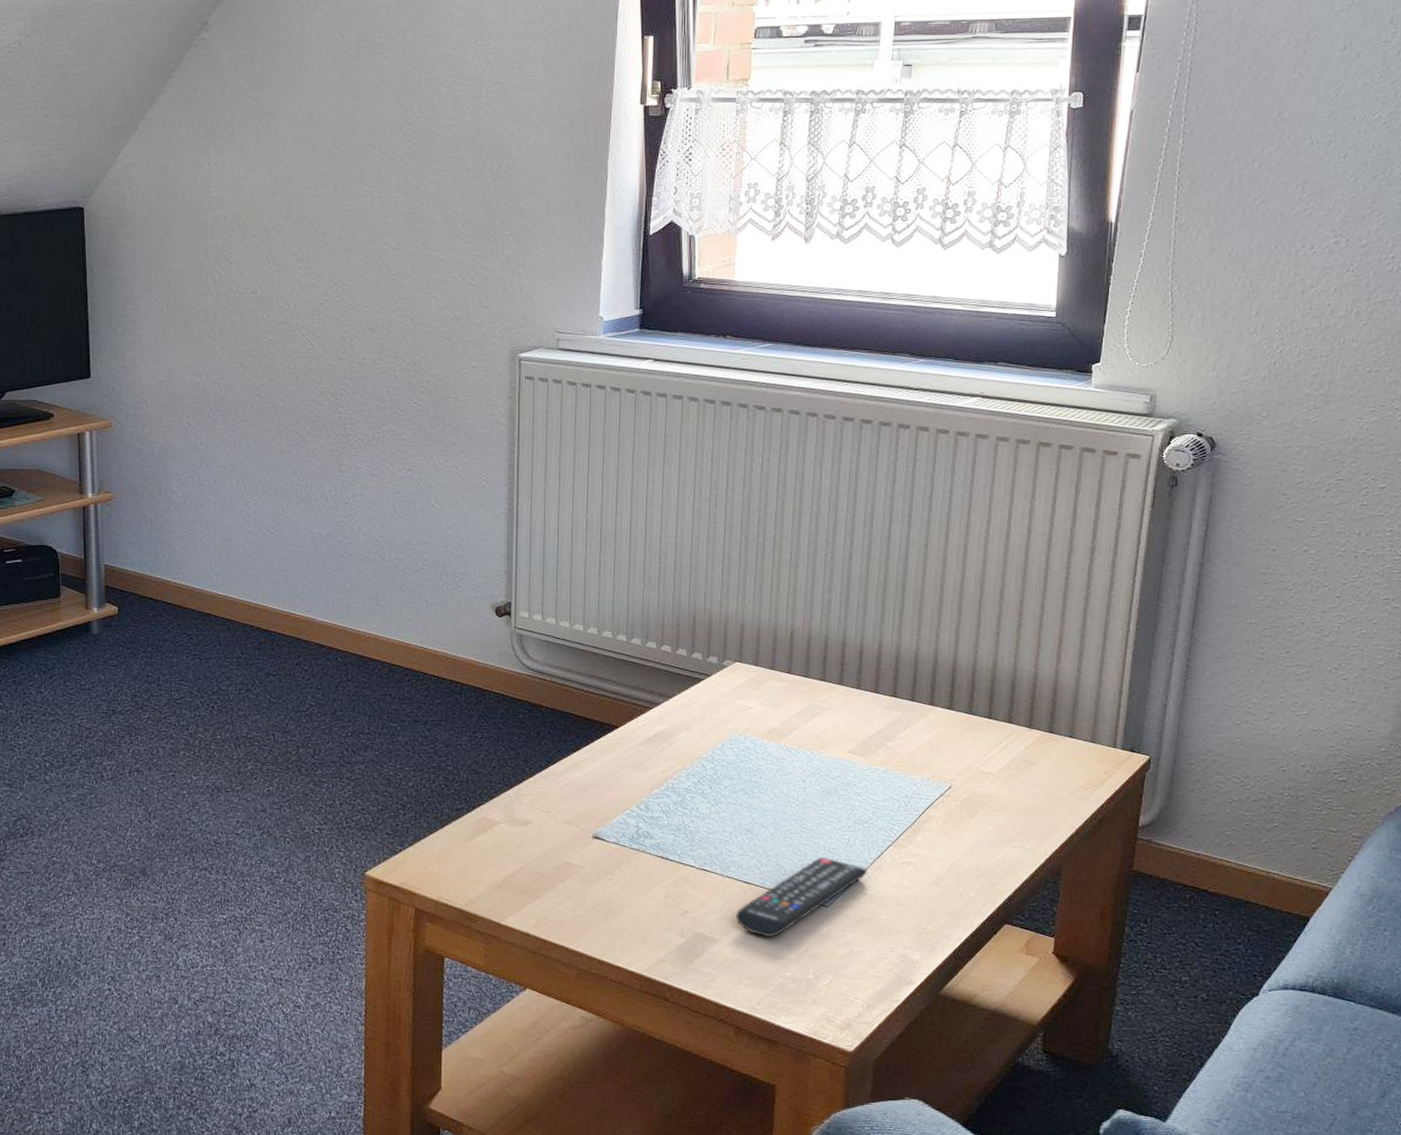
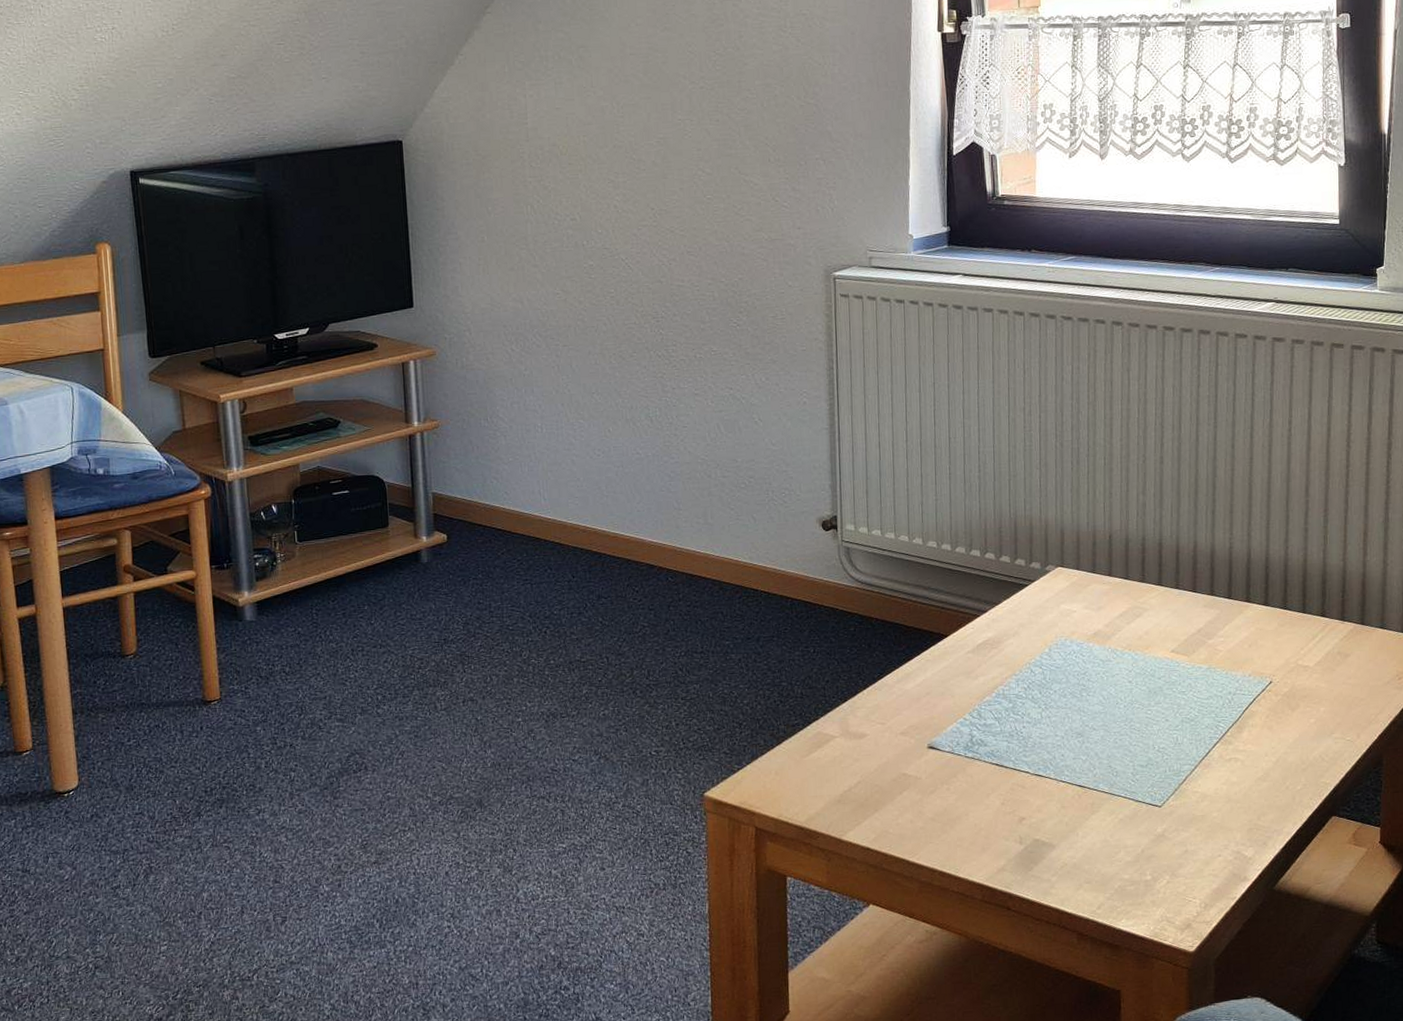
remote control: present [736,857,868,938] -> none [1072,757,1198,841]

